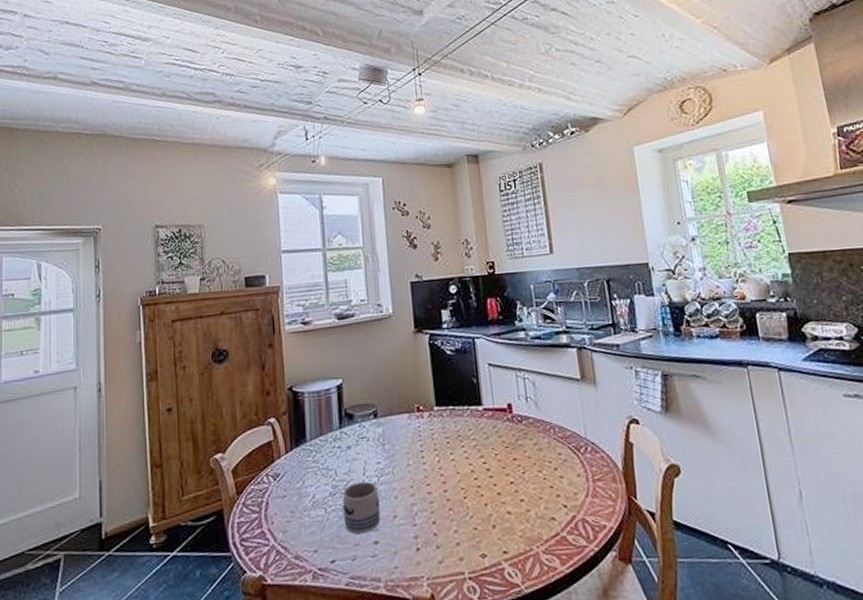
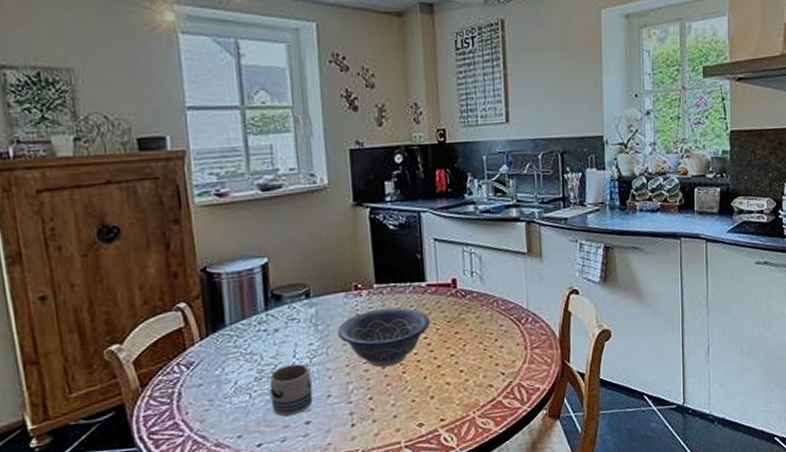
decorative bowl: none [402,430,489,491] -> present [337,307,431,368]

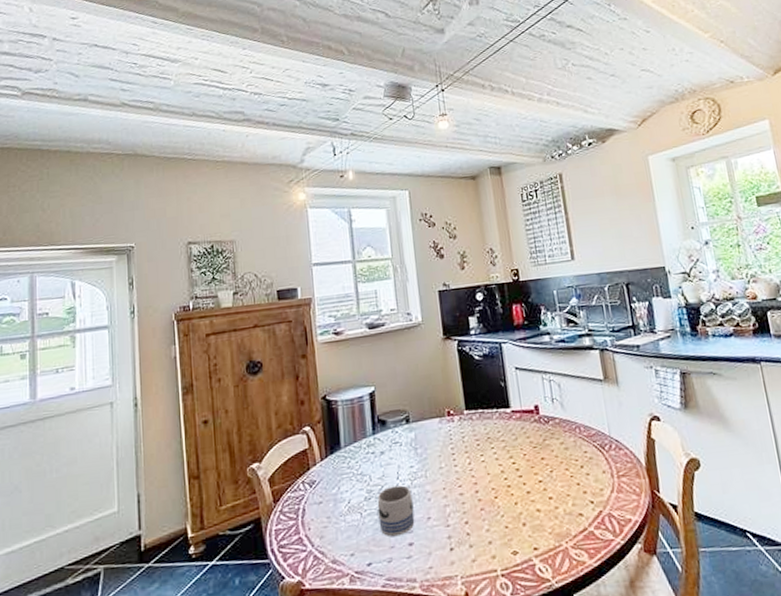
decorative bowl: present [337,307,431,368] -> none [434,432,518,492]

